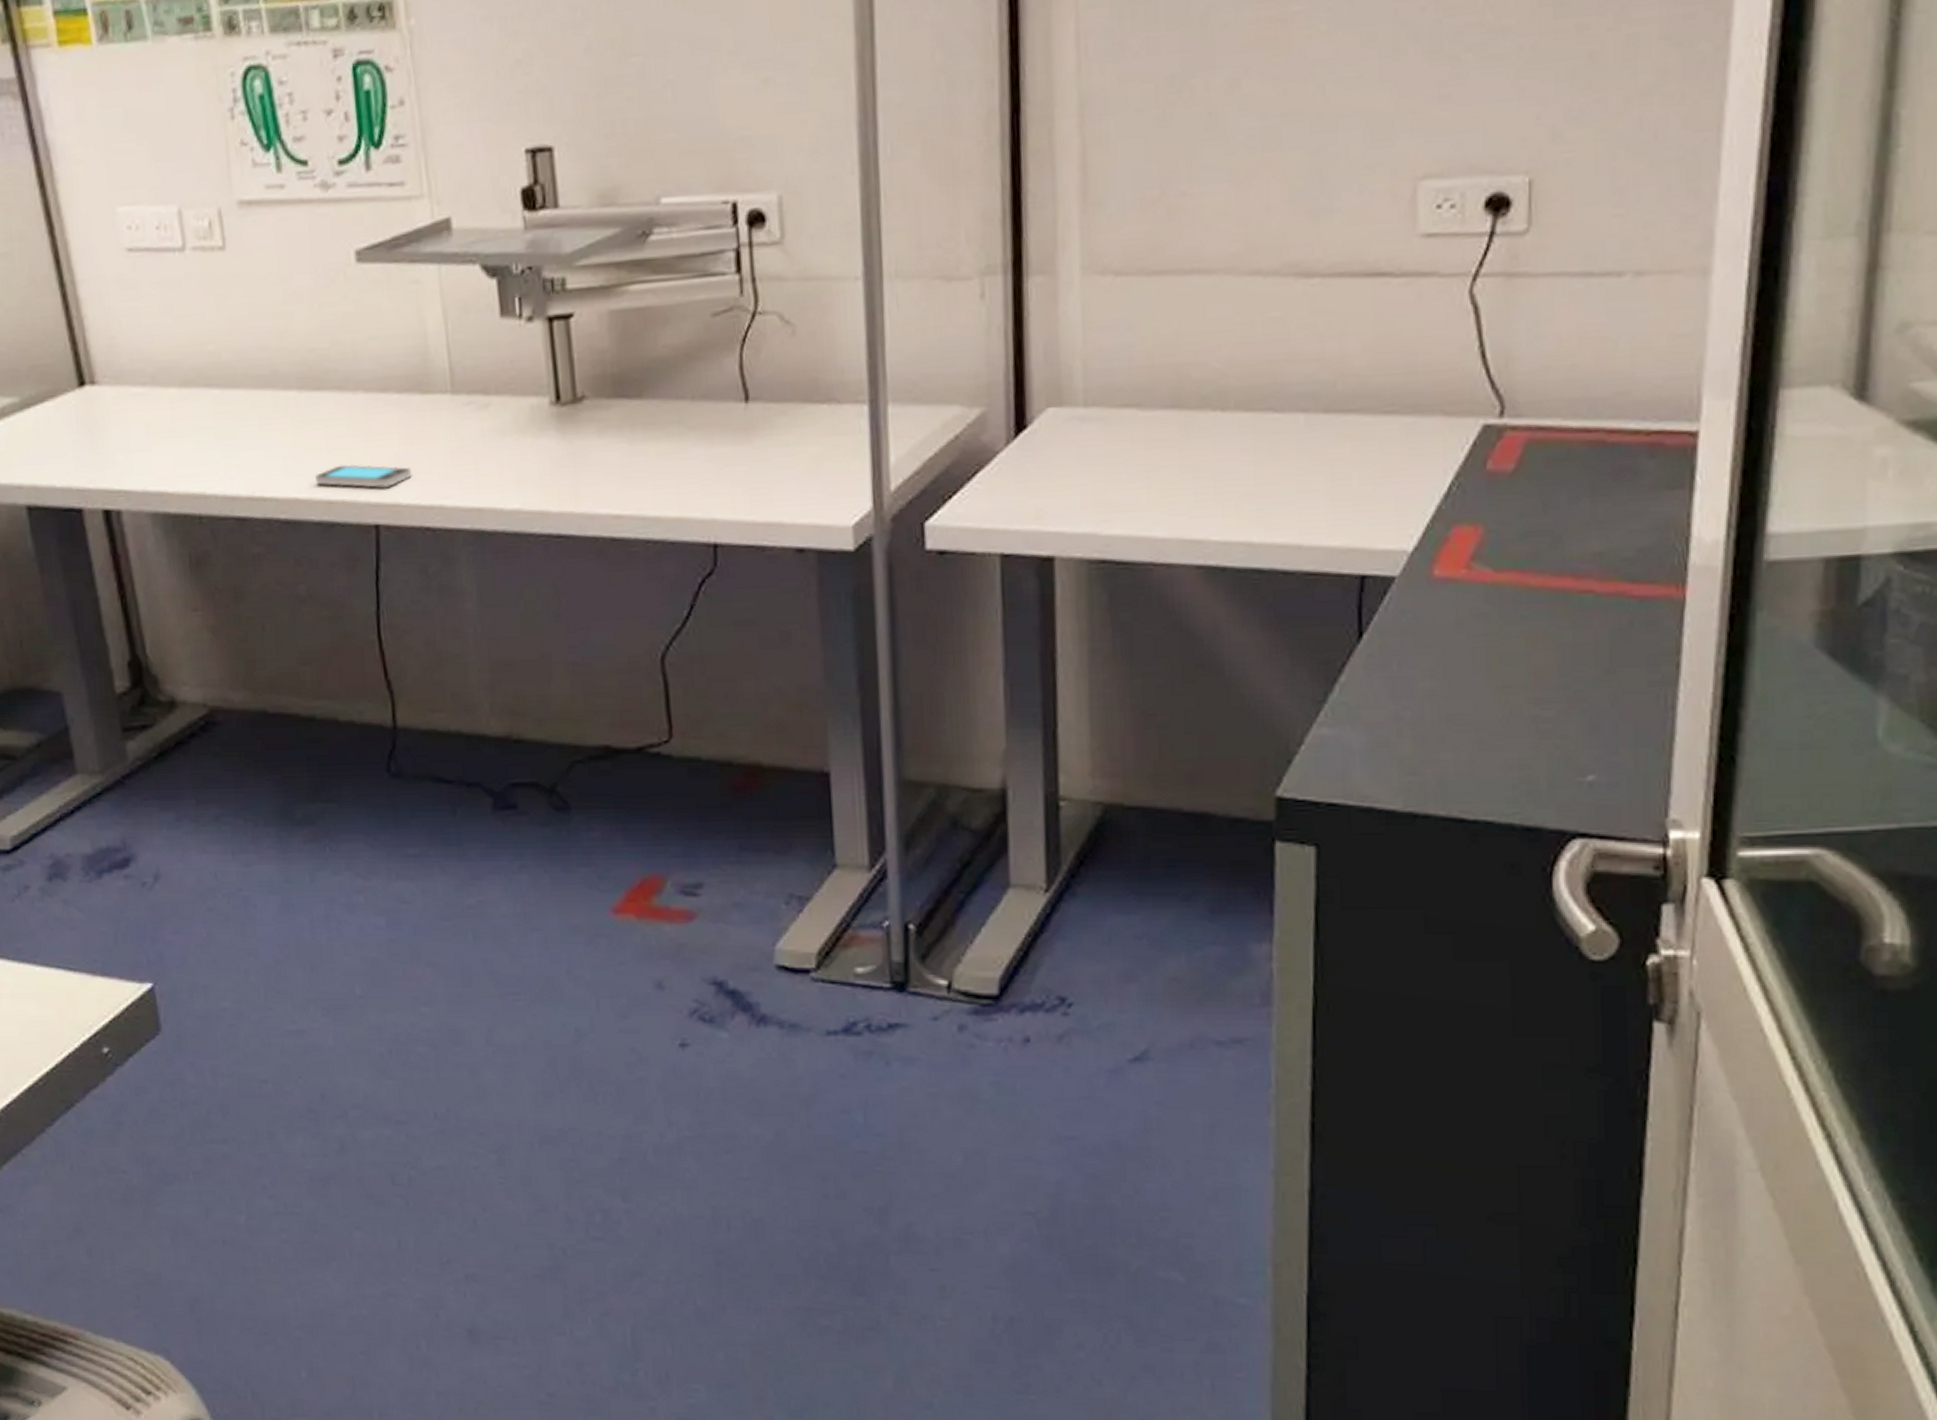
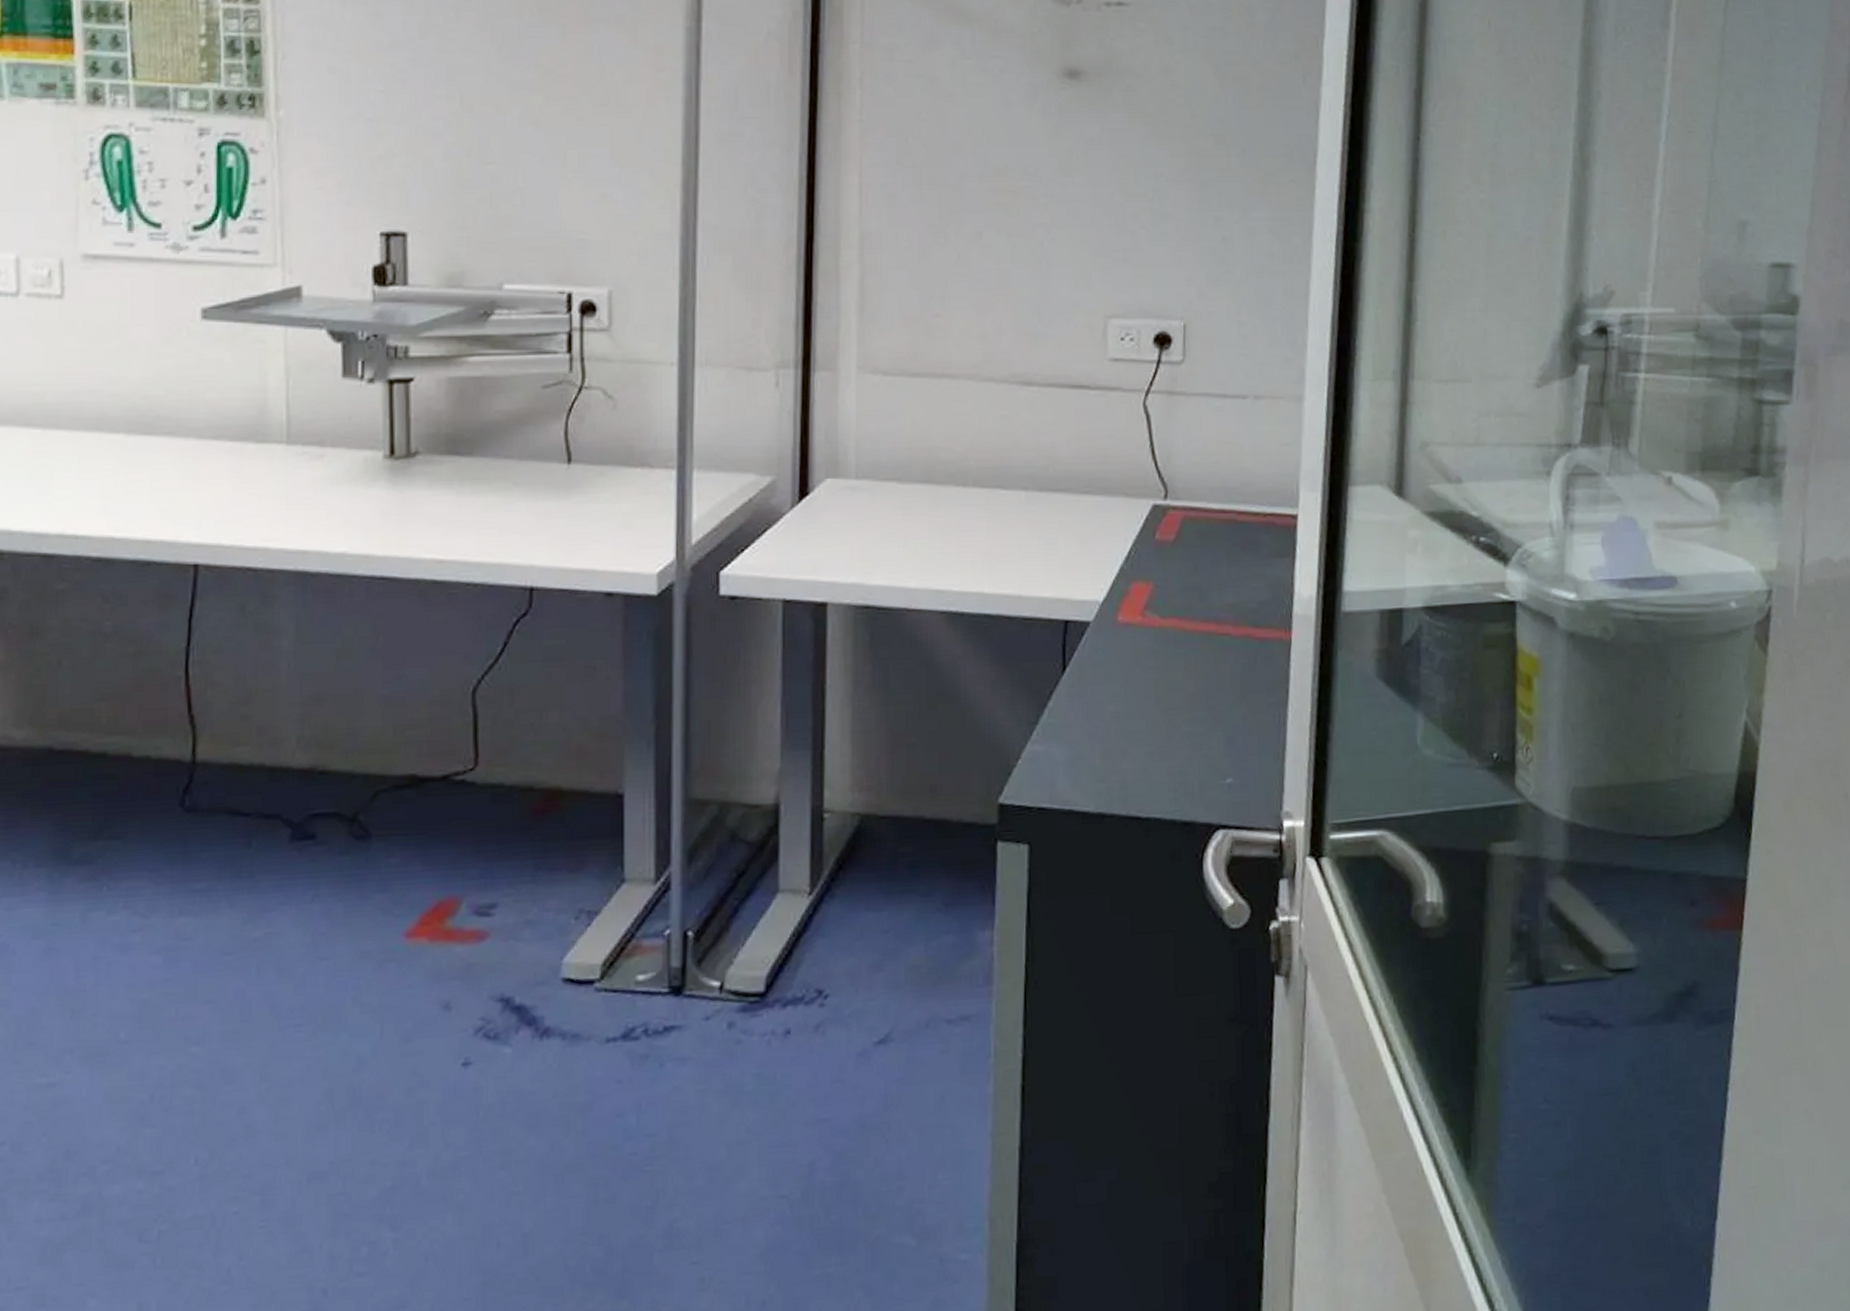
smartphone: present [316,464,412,489] -> none [135,506,238,530]

